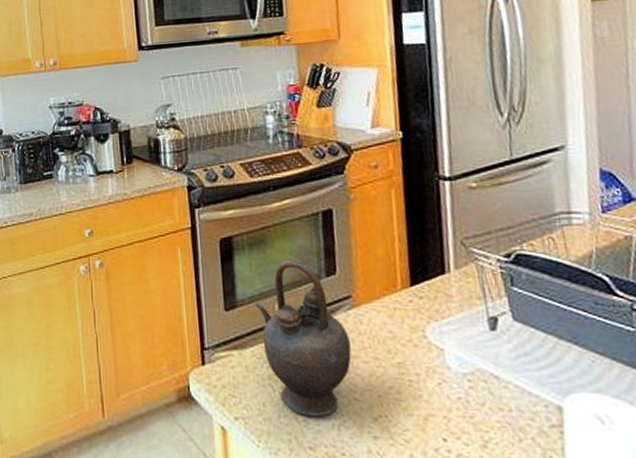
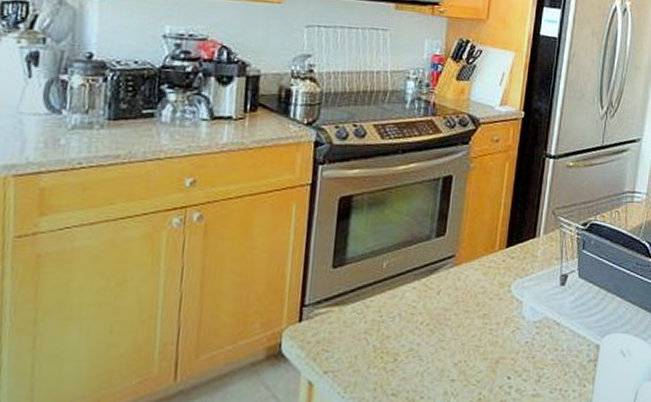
teapot: present [255,259,352,417] -> none [364,220,447,366]

